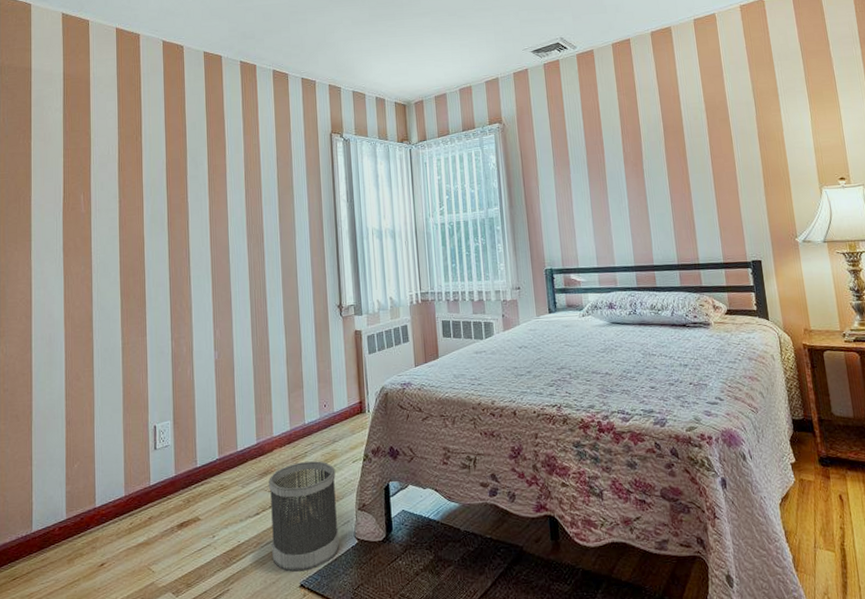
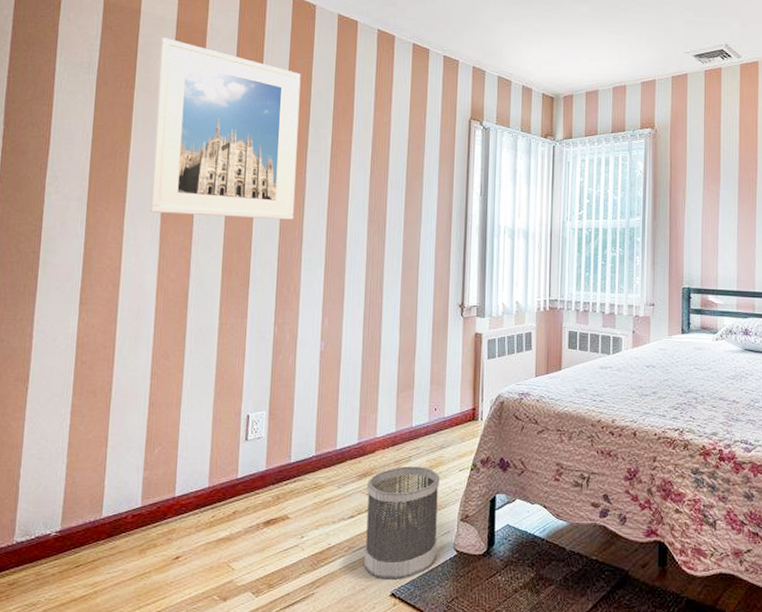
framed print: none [50,90,181,248] -> present [149,38,301,220]

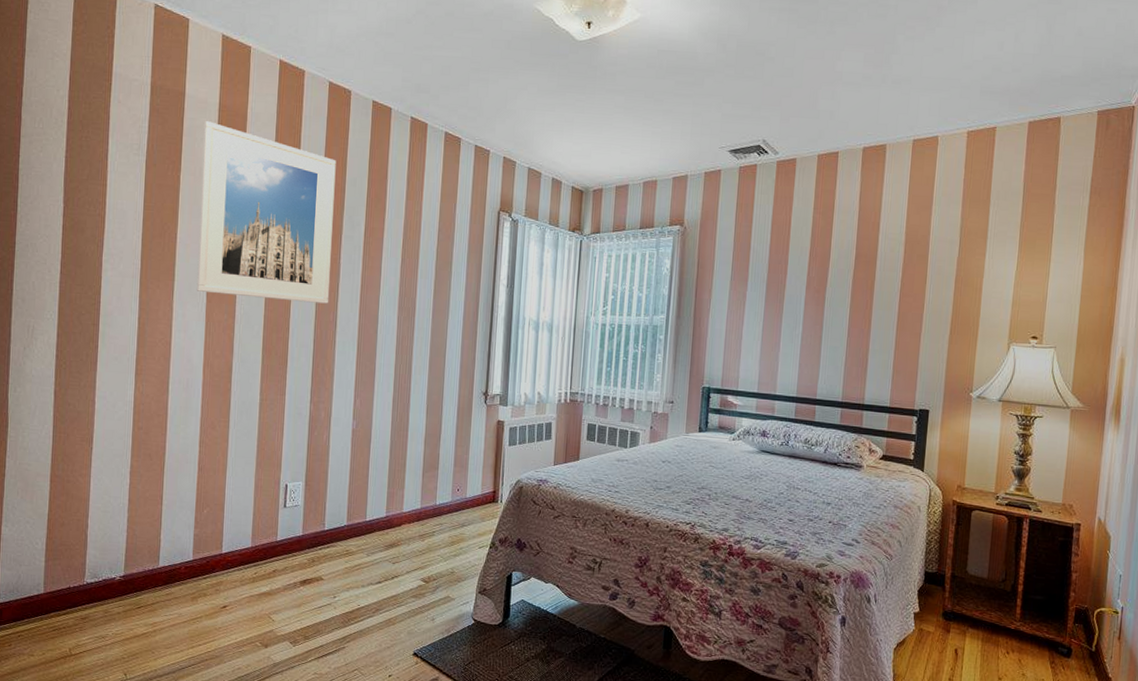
wastebasket: present [364,466,440,580] -> none [389,540,461,642]

